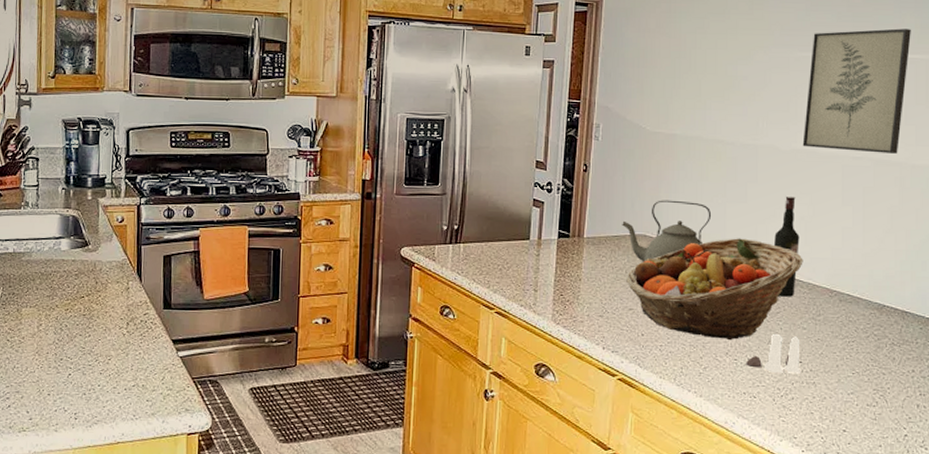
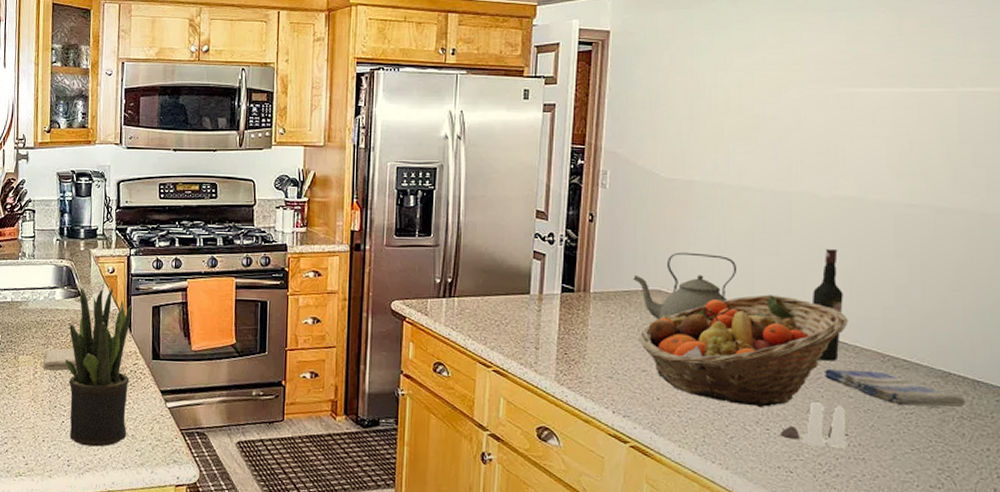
washcloth: none [48,299,85,323] -> present [43,348,78,371]
potted plant: none [72,237,142,399] -> present [65,287,132,447]
dish towel: none [783,303,896,336] -> present [825,368,966,408]
wall art: present [802,28,911,154] -> none [845,58,979,200]

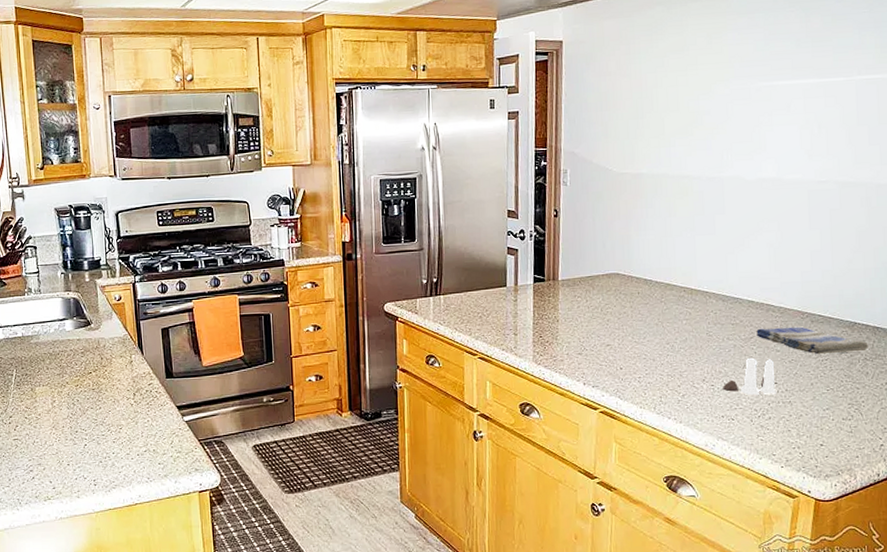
washcloth: present [43,348,78,371] -> none [60,375,95,398]
potted plant: present [65,287,132,447] -> none [82,315,149,465]
kettle: present [633,252,737,320] -> none [595,237,682,300]
fruit basket: present [639,294,848,408] -> none [602,269,774,368]
wine bottle: present [813,248,843,361] -> none [744,224,769,322]

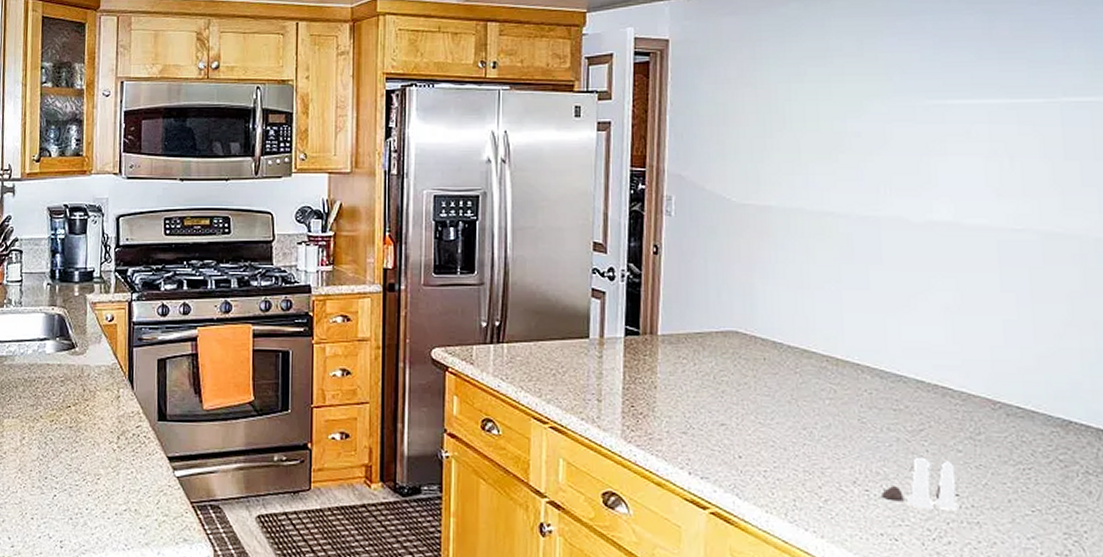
dish towel: present [756,327,868,355] -> none [928,418,1091,462]

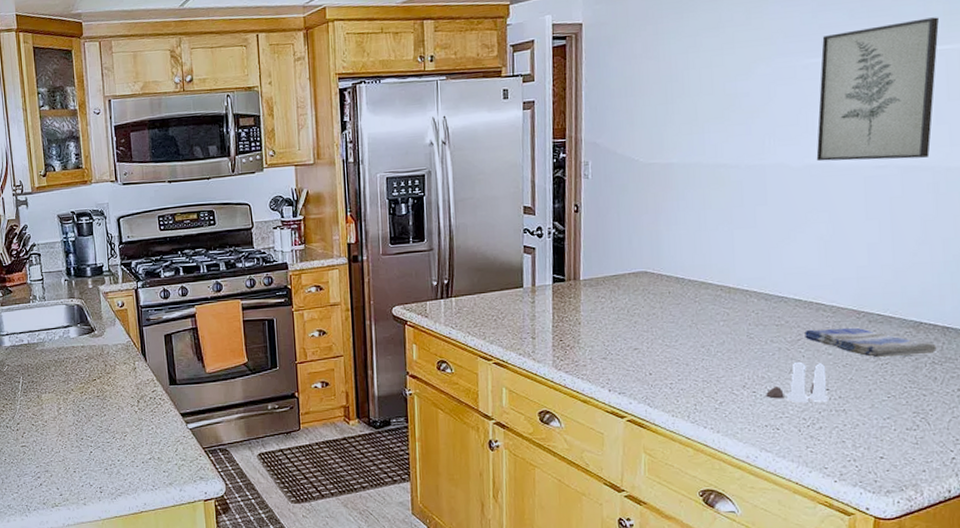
dish towel: none [928,418,1091,462] -> present [804,327,937,358]
wall art: none [940,65,1082,224] -> present [816,17,939,162]

